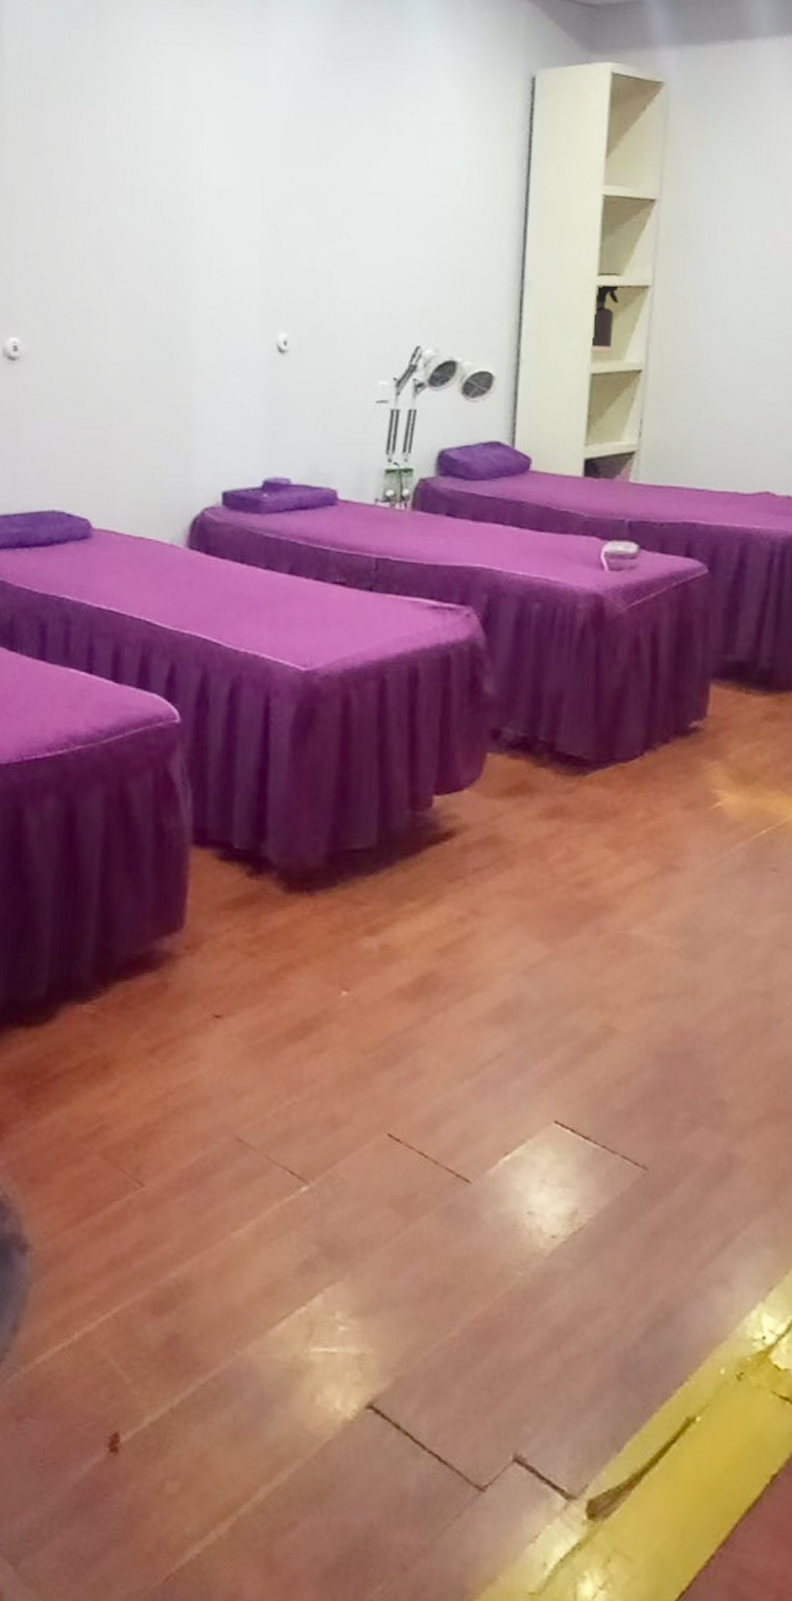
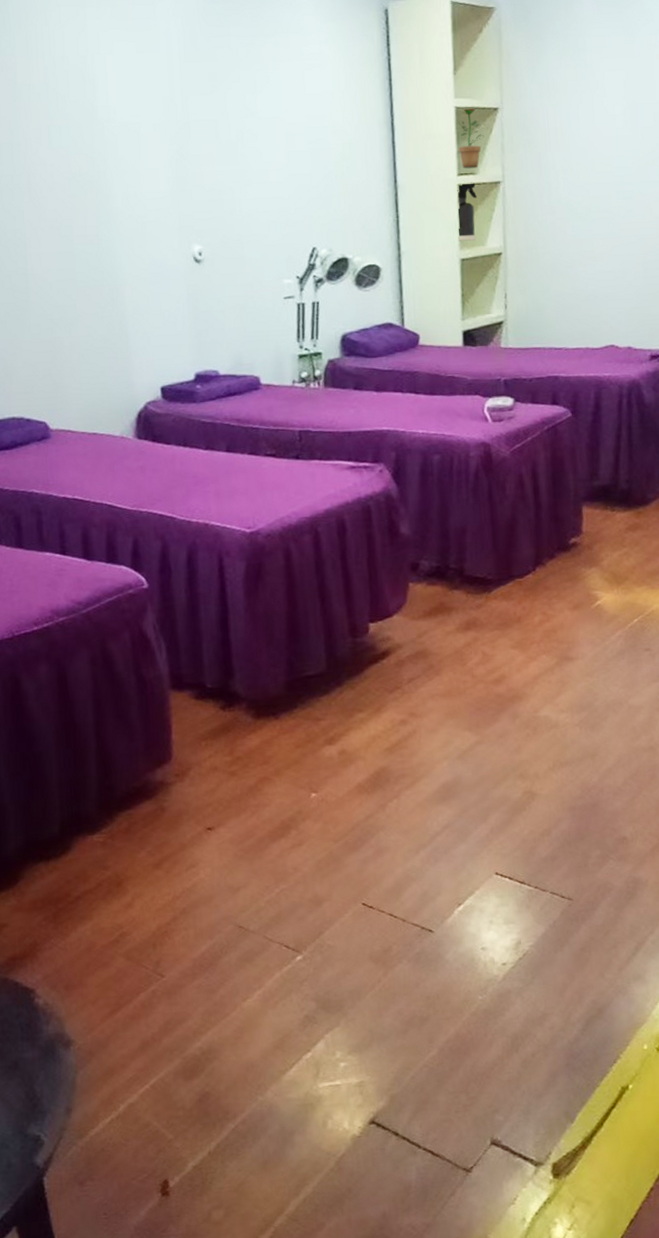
decorative plant: none [602,197,635,268] -> present [456,108,484,169]

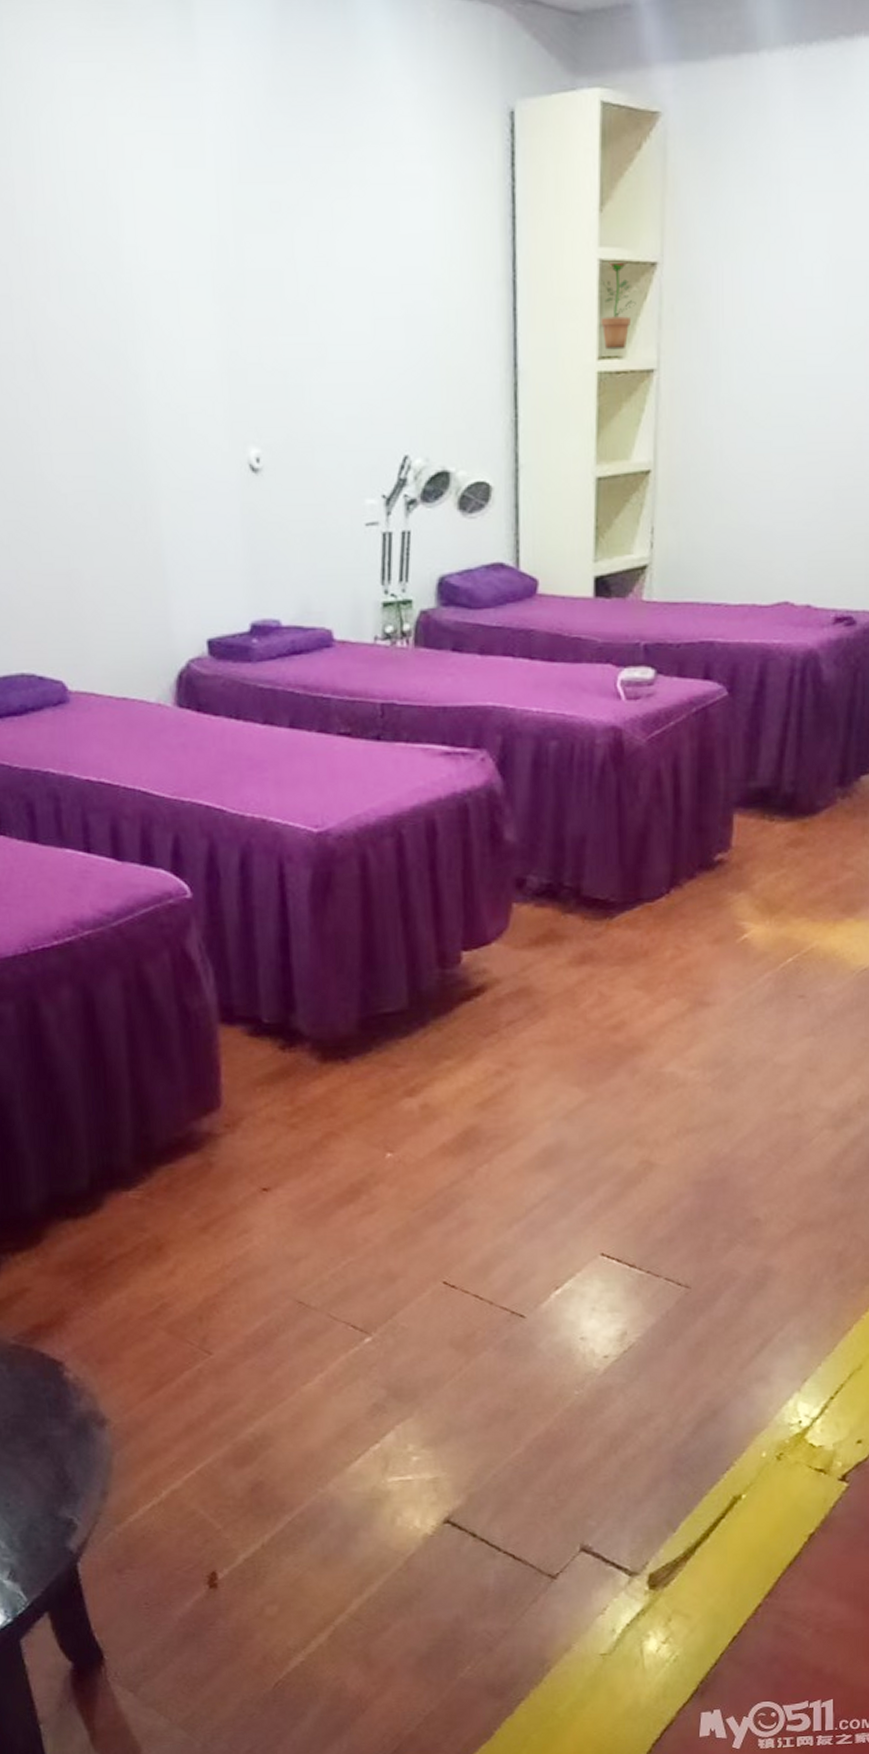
spray bottle: present [457,182,478,241] -> none [595,369,623,452]

